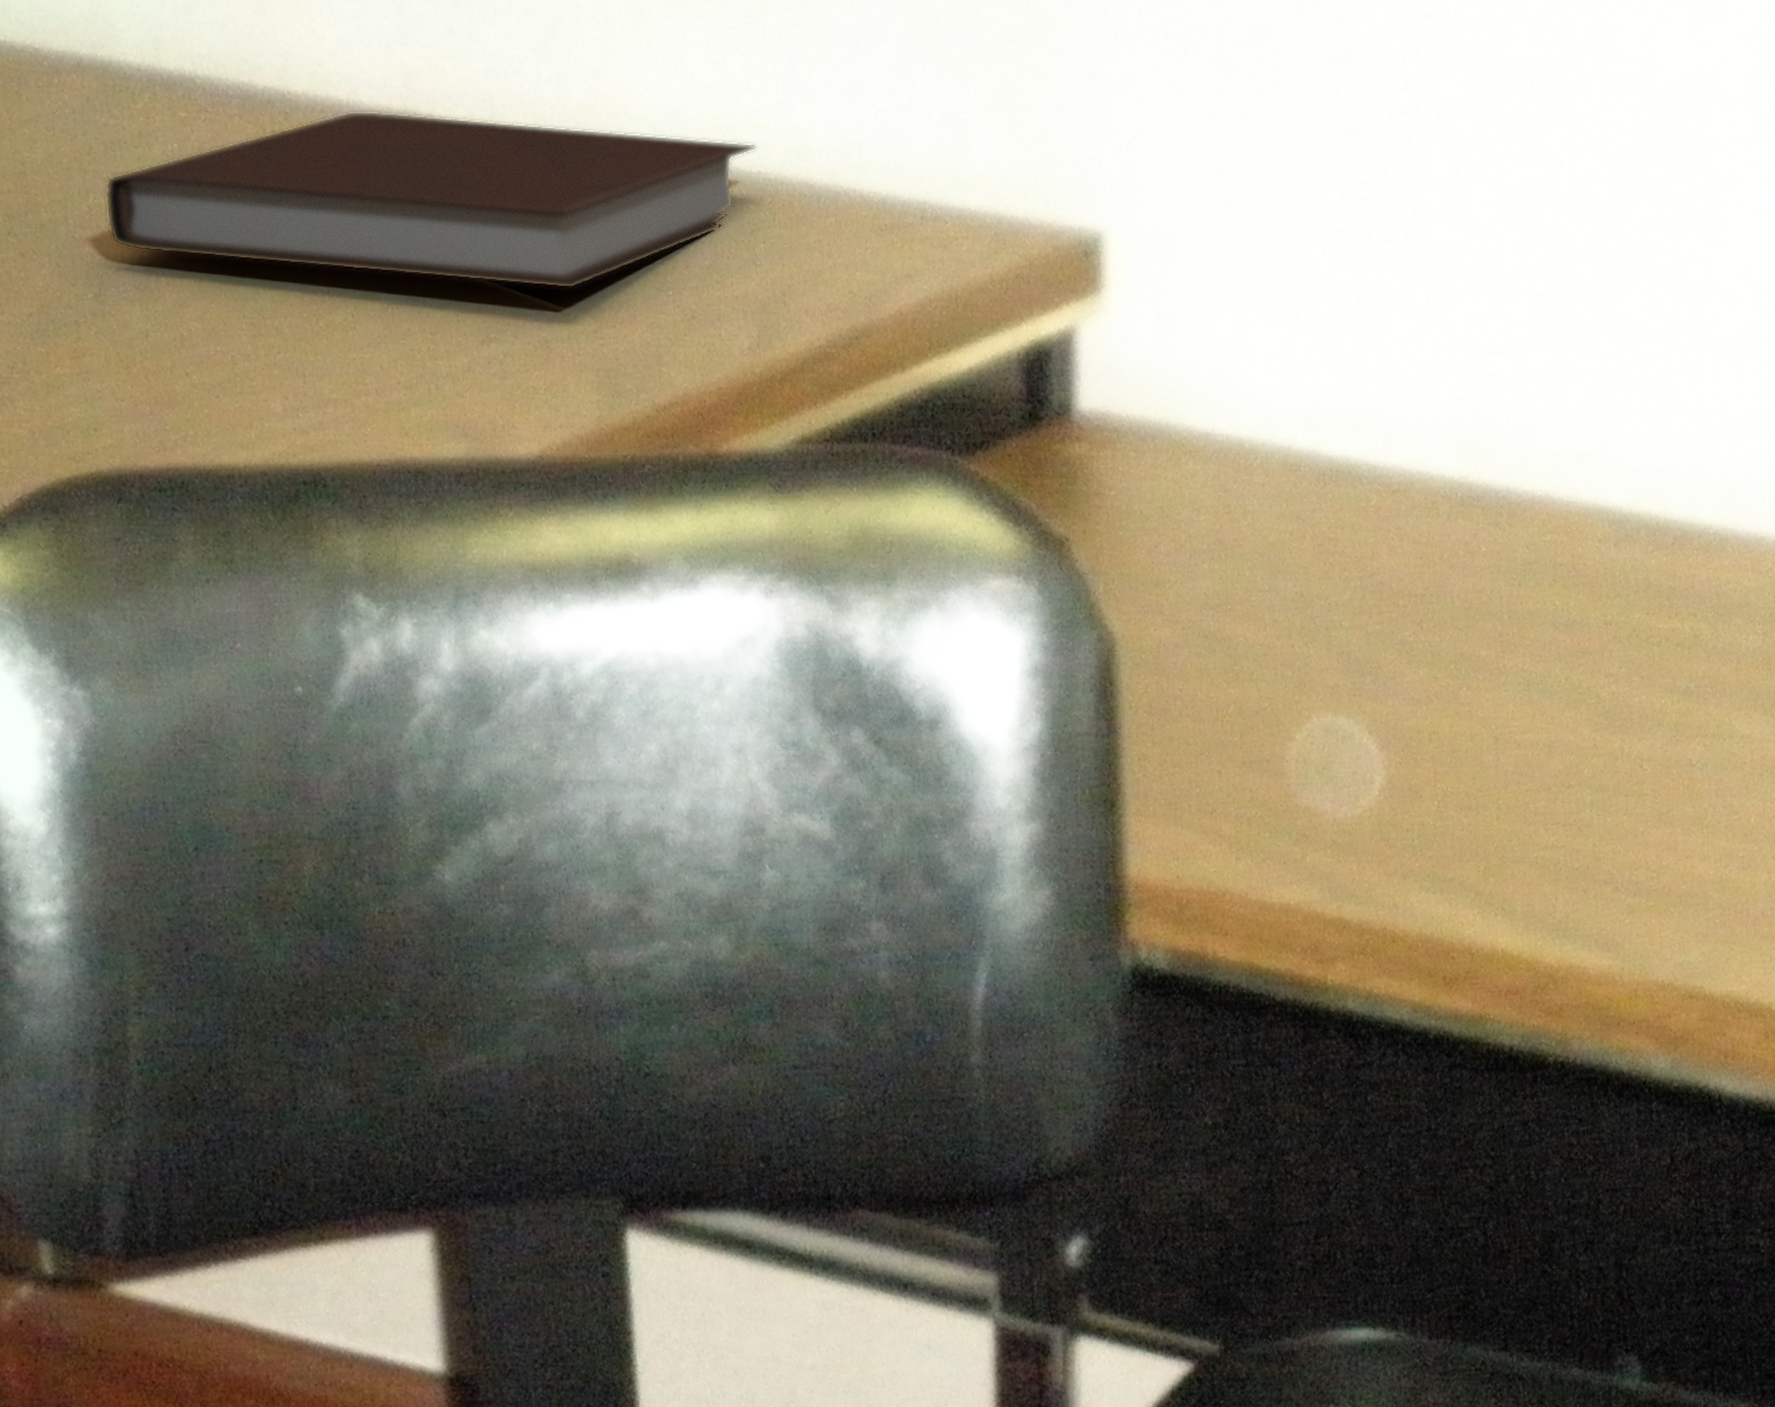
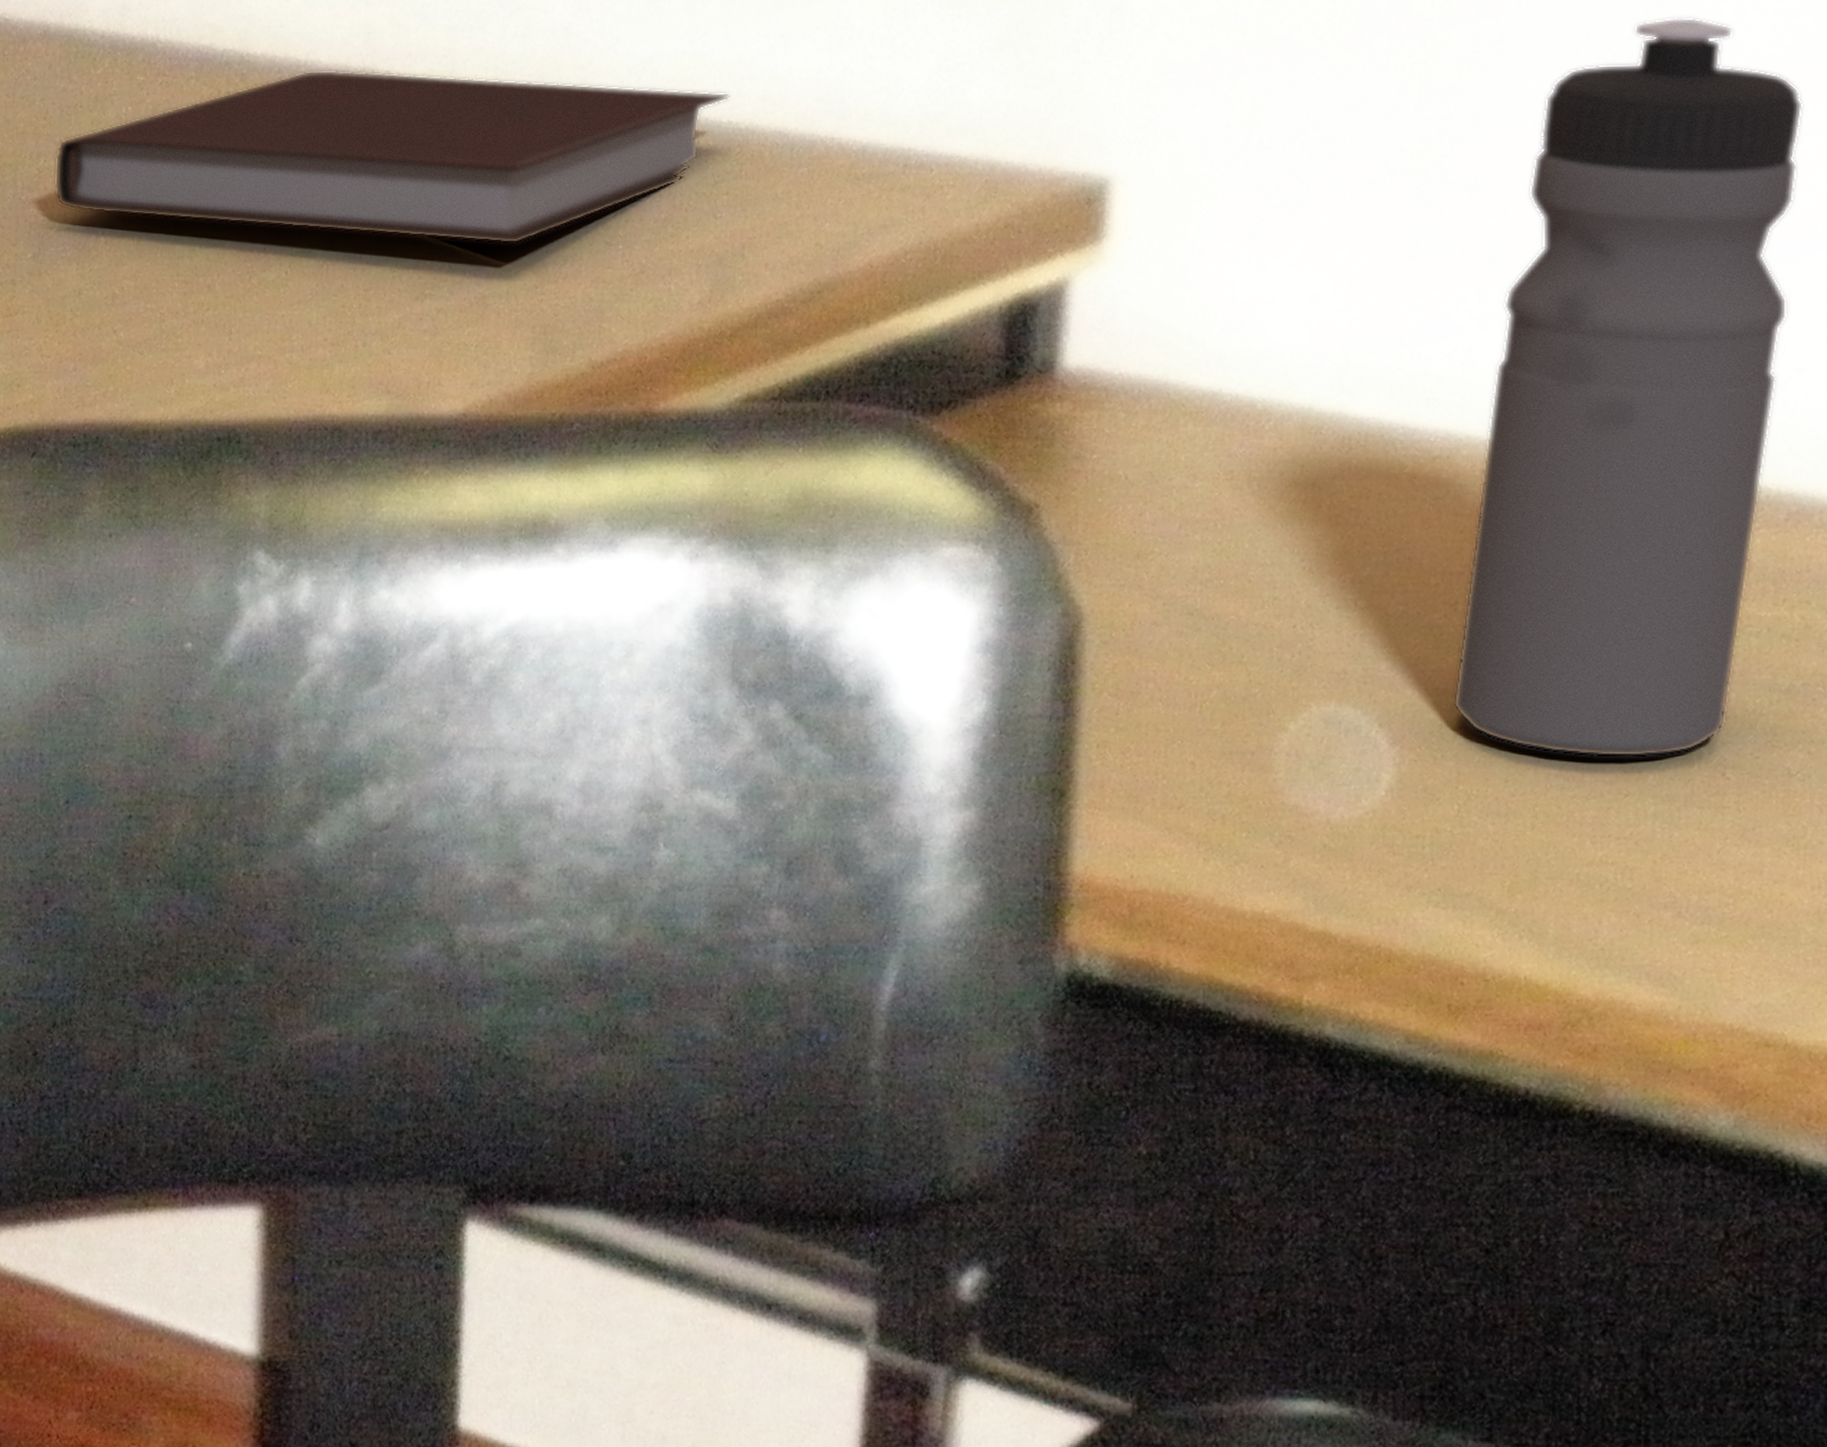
water bottle: none [1425,95,1662,755] -> present [1452,17,1803,758]

